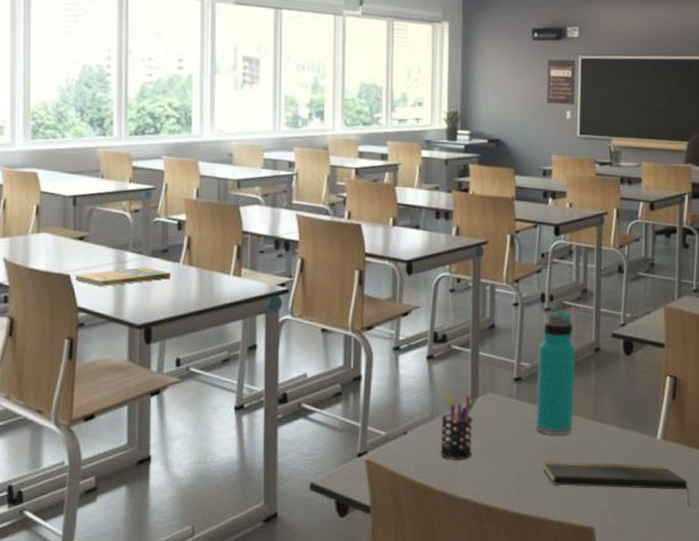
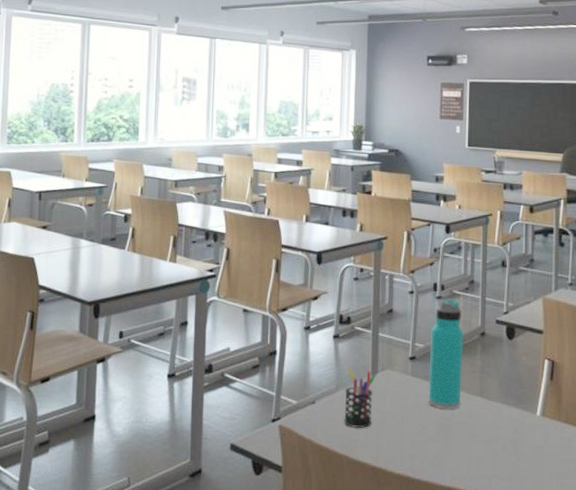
booklet: present [74,267,171,287] -> none [37,253,118,269]
notepad: present [543,461,690,506] -> none [434,432,566,478]

